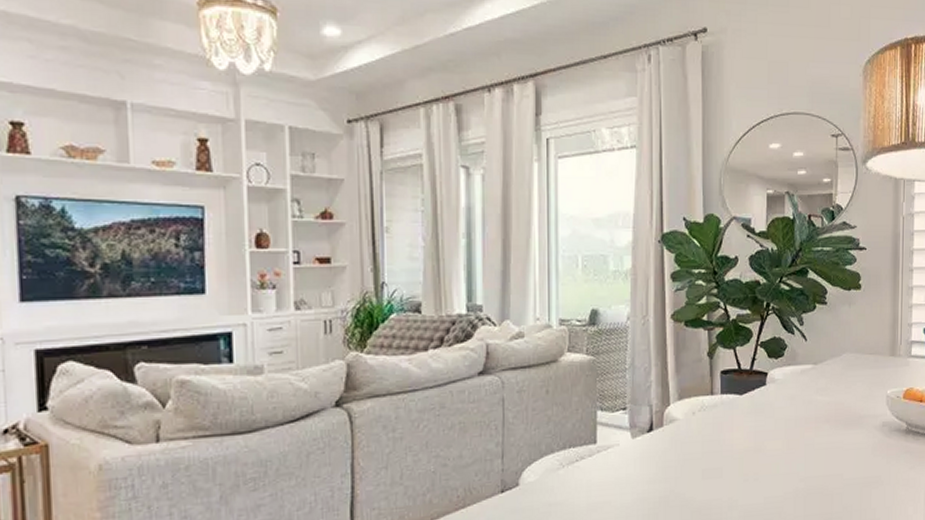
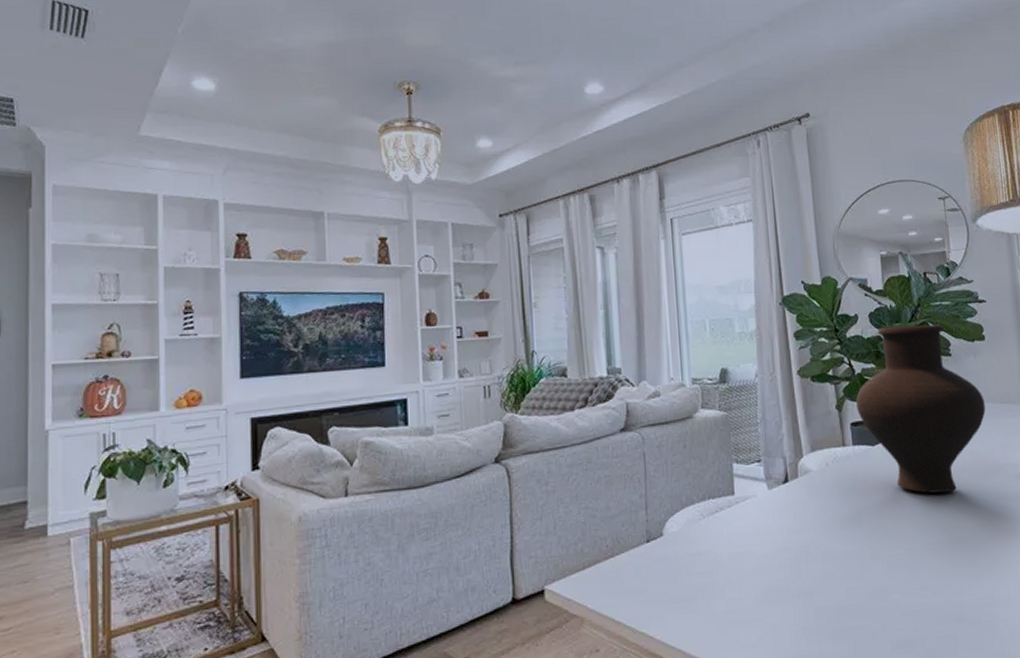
vase: none [729,270,854,444] -> present [856,324,986,494]

